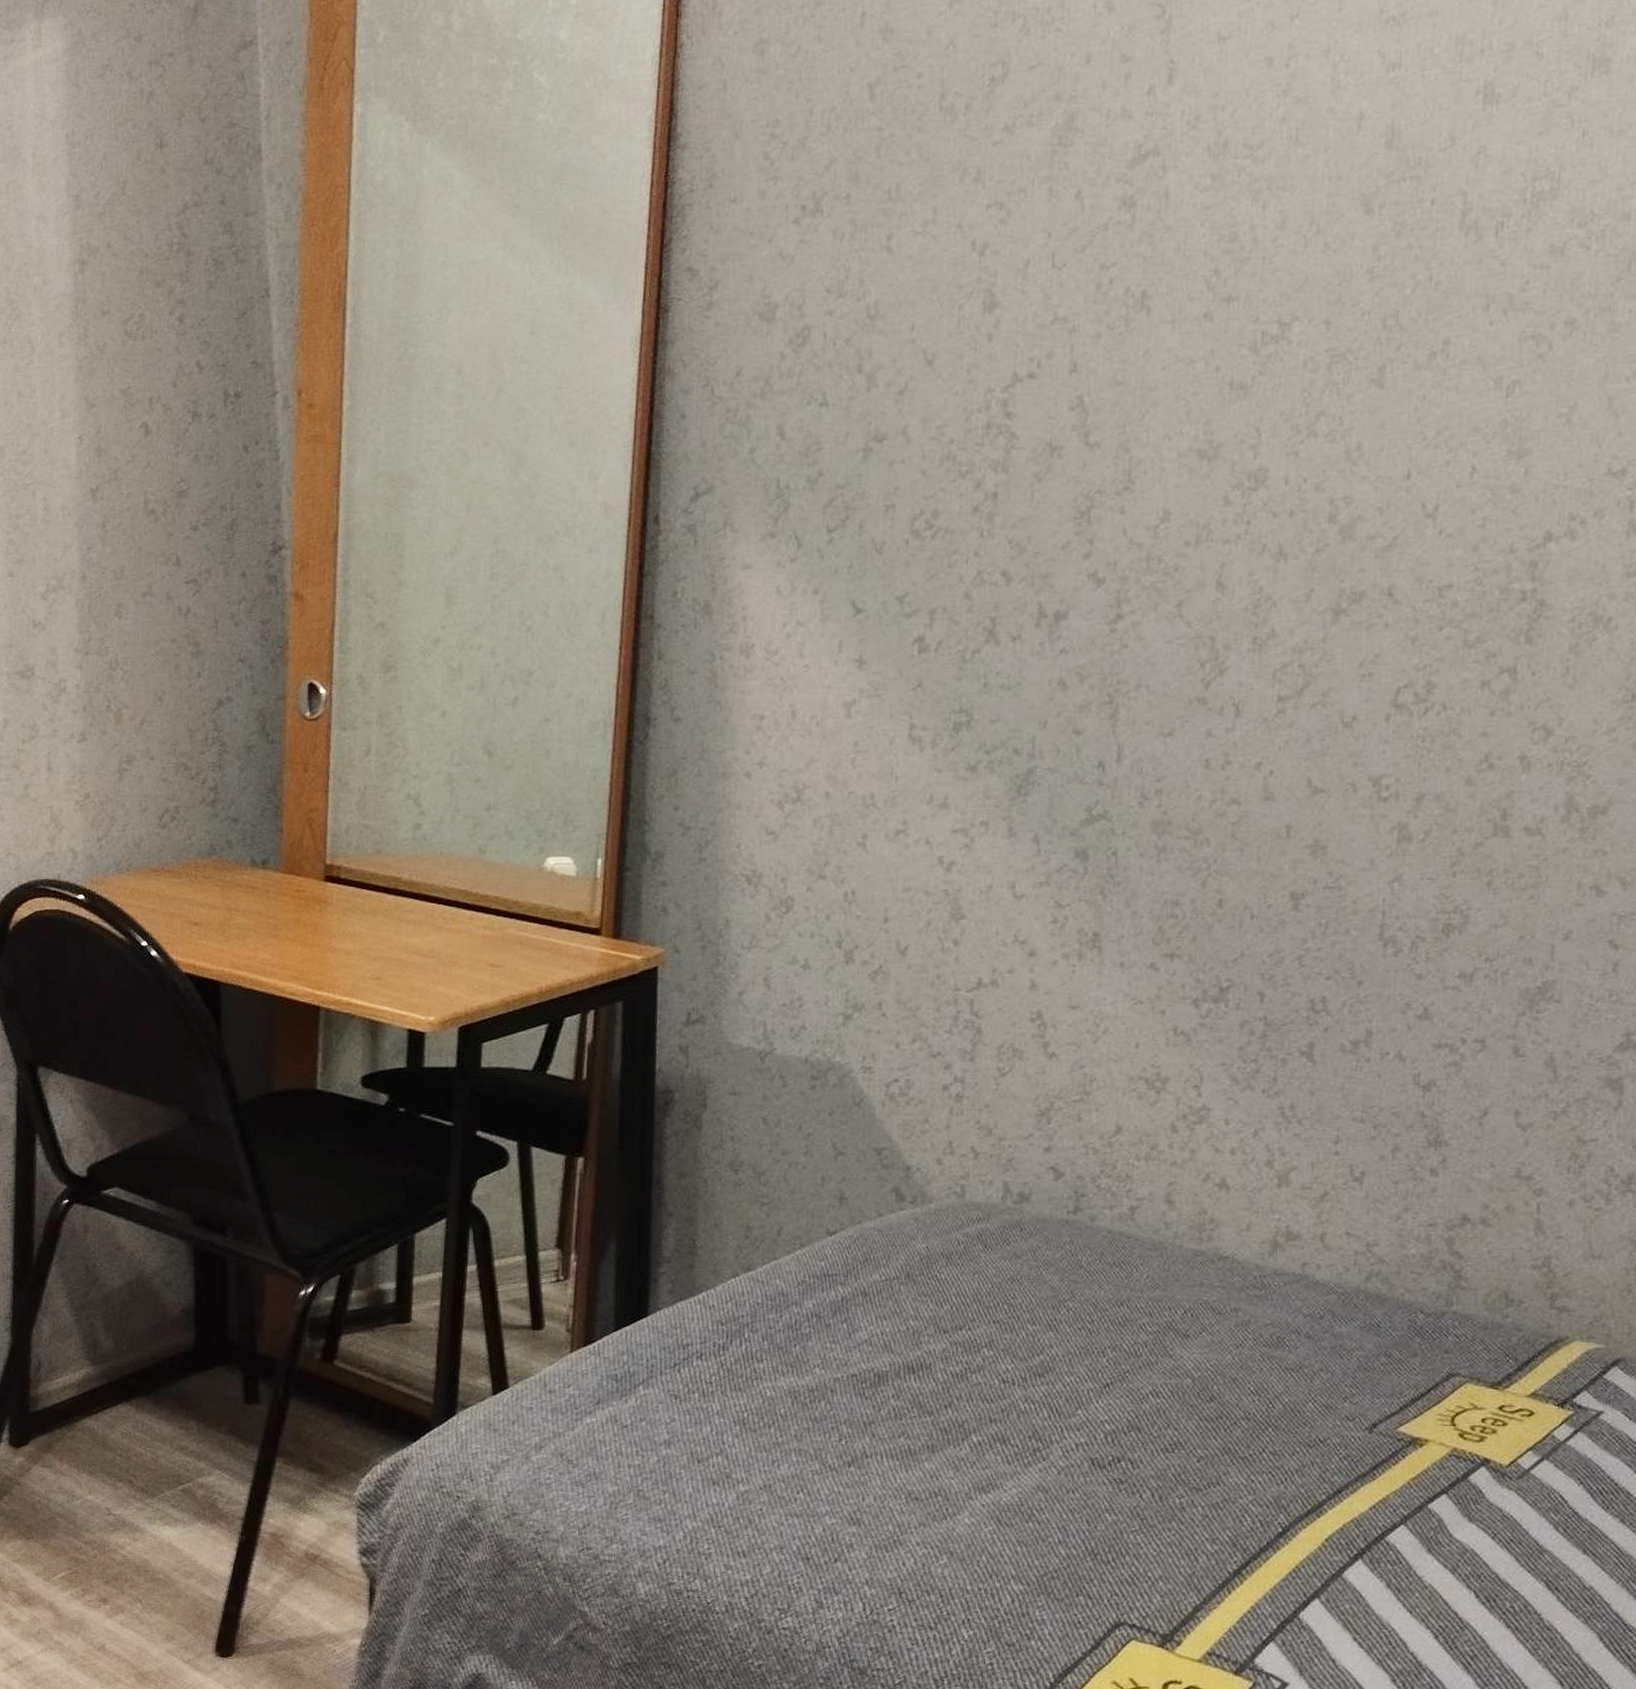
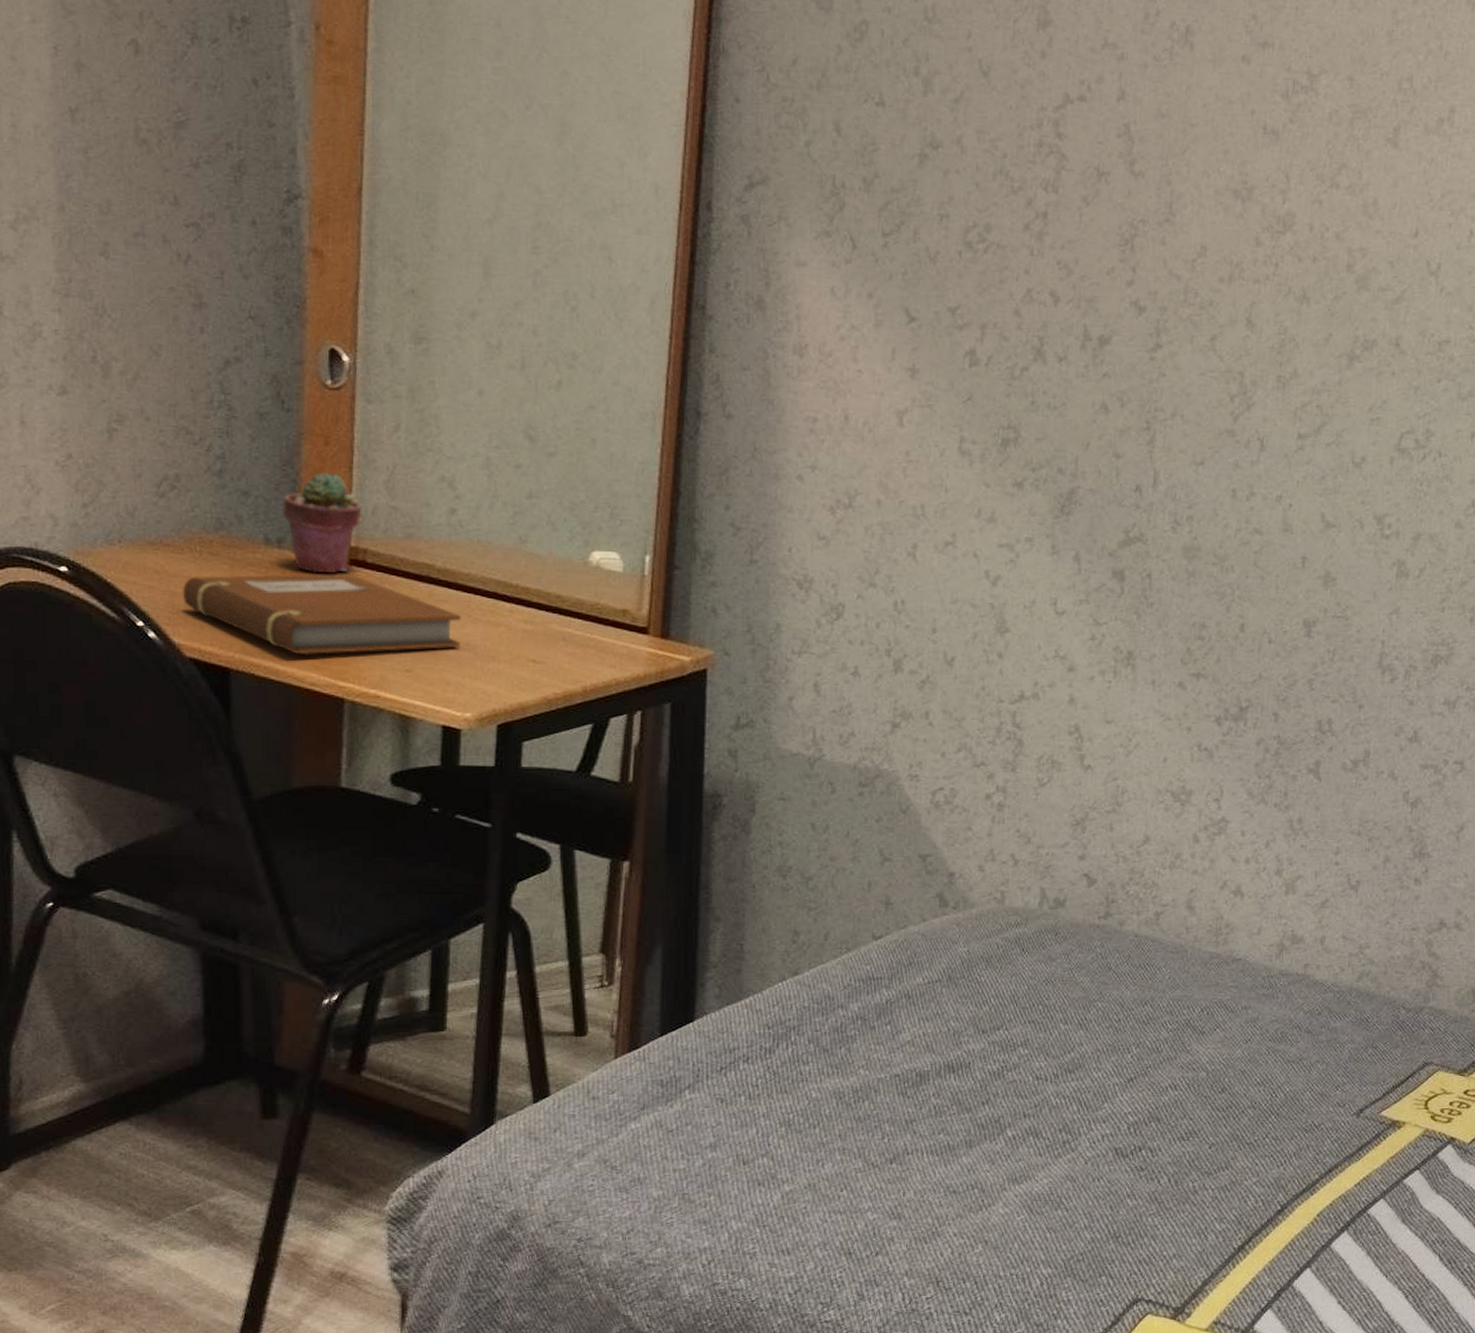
notebook: none [179,889,426,967] -> present [182,573,462,655]
potted succulent: none [266,796,336,891] -> present [282,471,362,574]

